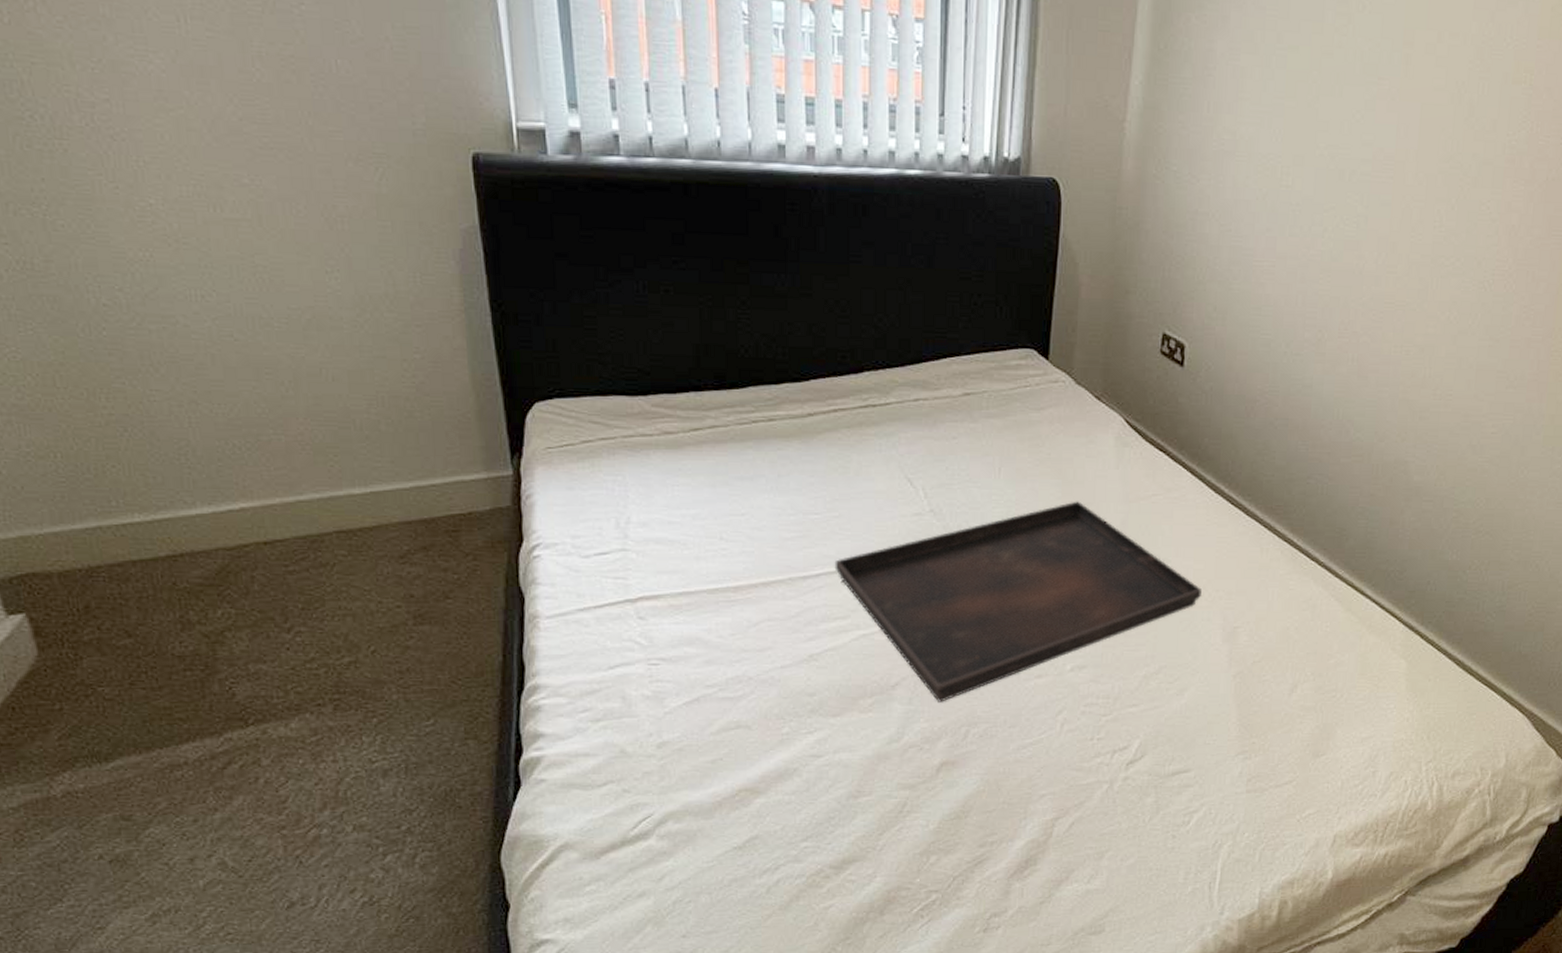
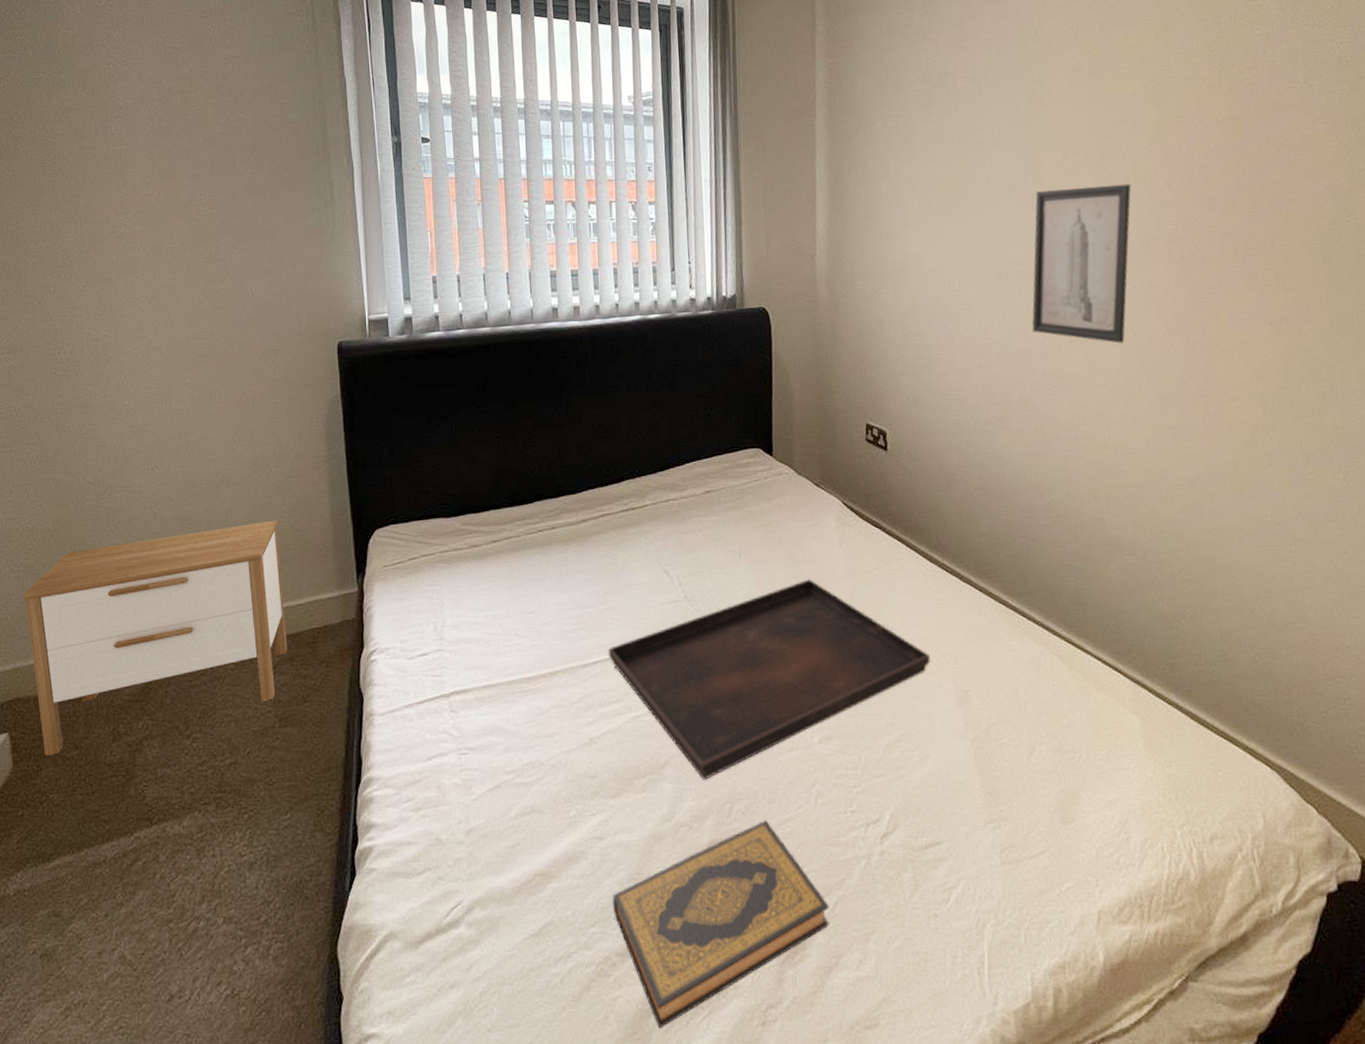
nightstand: none [22,378,419,642] -> present [23,520,287,756]
hardback book: none [829,743,1065,935] -> present [613,819,829,1029]
wall art: none [1367,77,1509,272] -> present [1032,183,1131,344]

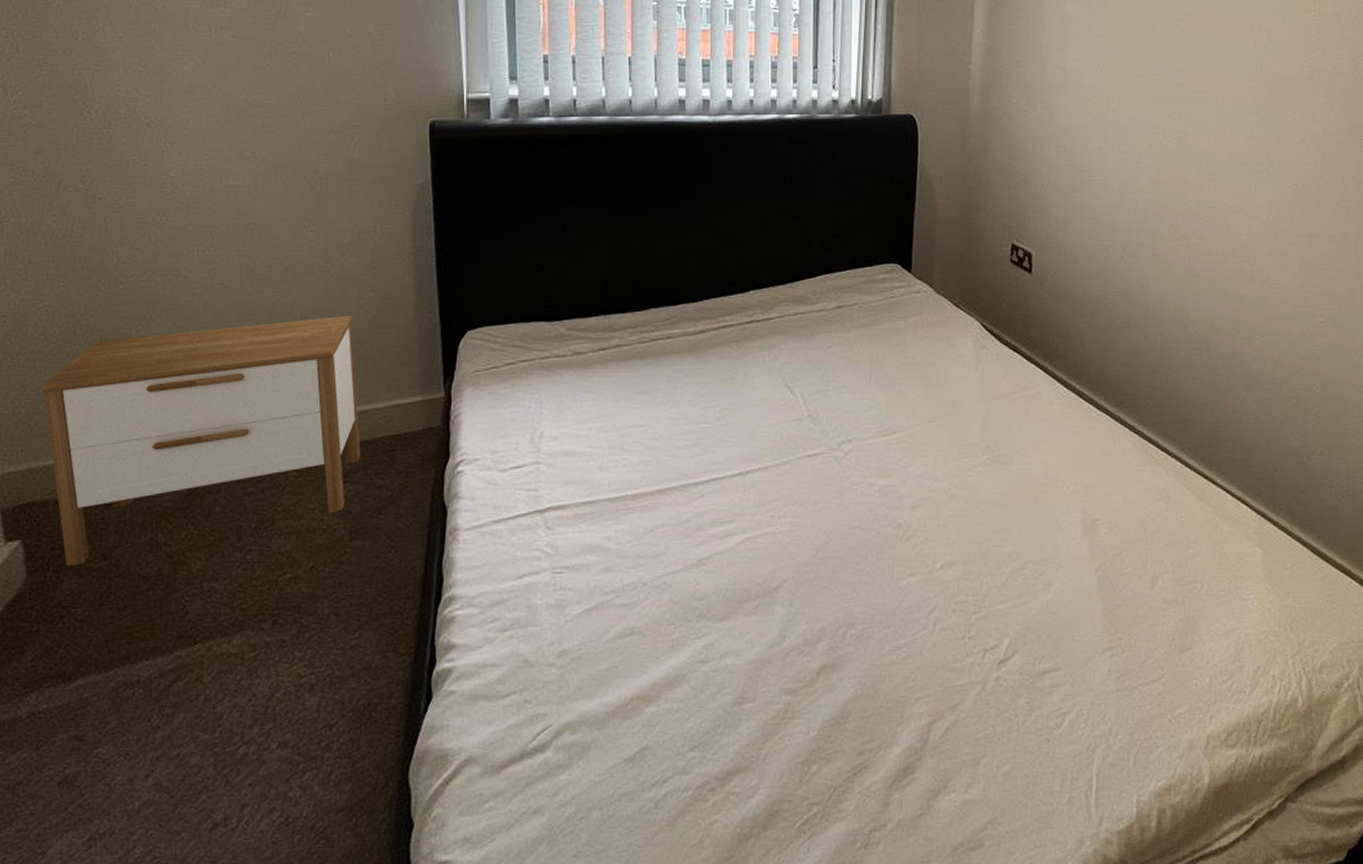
serving tray: present [608,579,930,780] -> none [722,402,1060,604]
hardback book: present [613,819,829,1029] -> none [715,644,940,853]
wall art: present [1032,183,1131,344] -> none [1189,12,1300,176]

